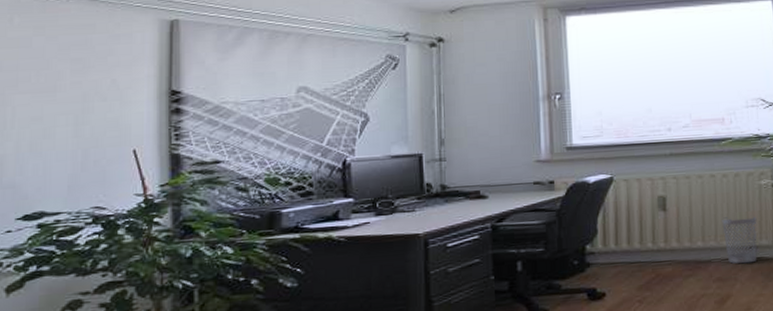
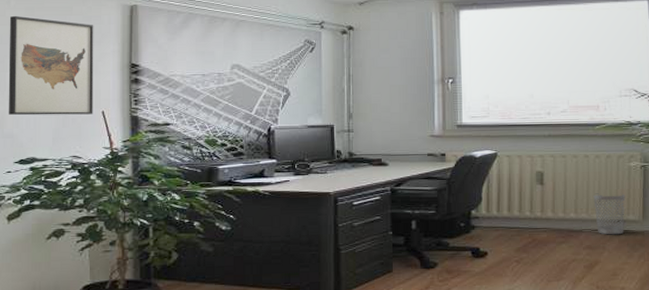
wall art: none [8,36,123,160] -> present [8,15,94,116]

